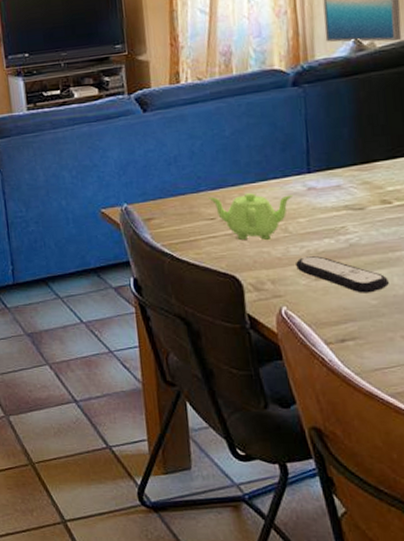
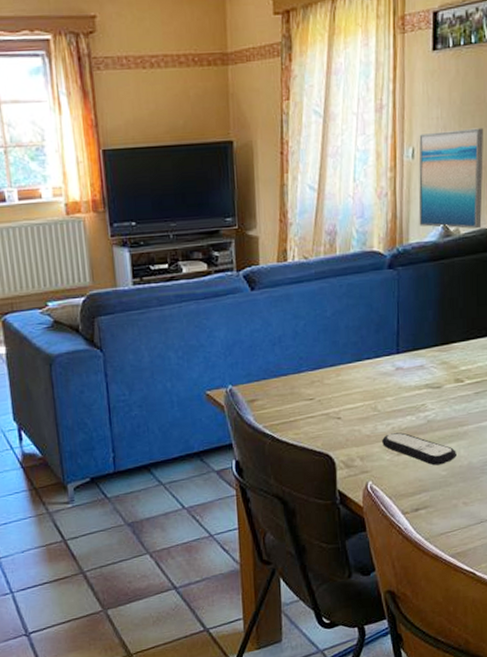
teapot: present [208,192,292,241] -> none [309,372,382,419]

